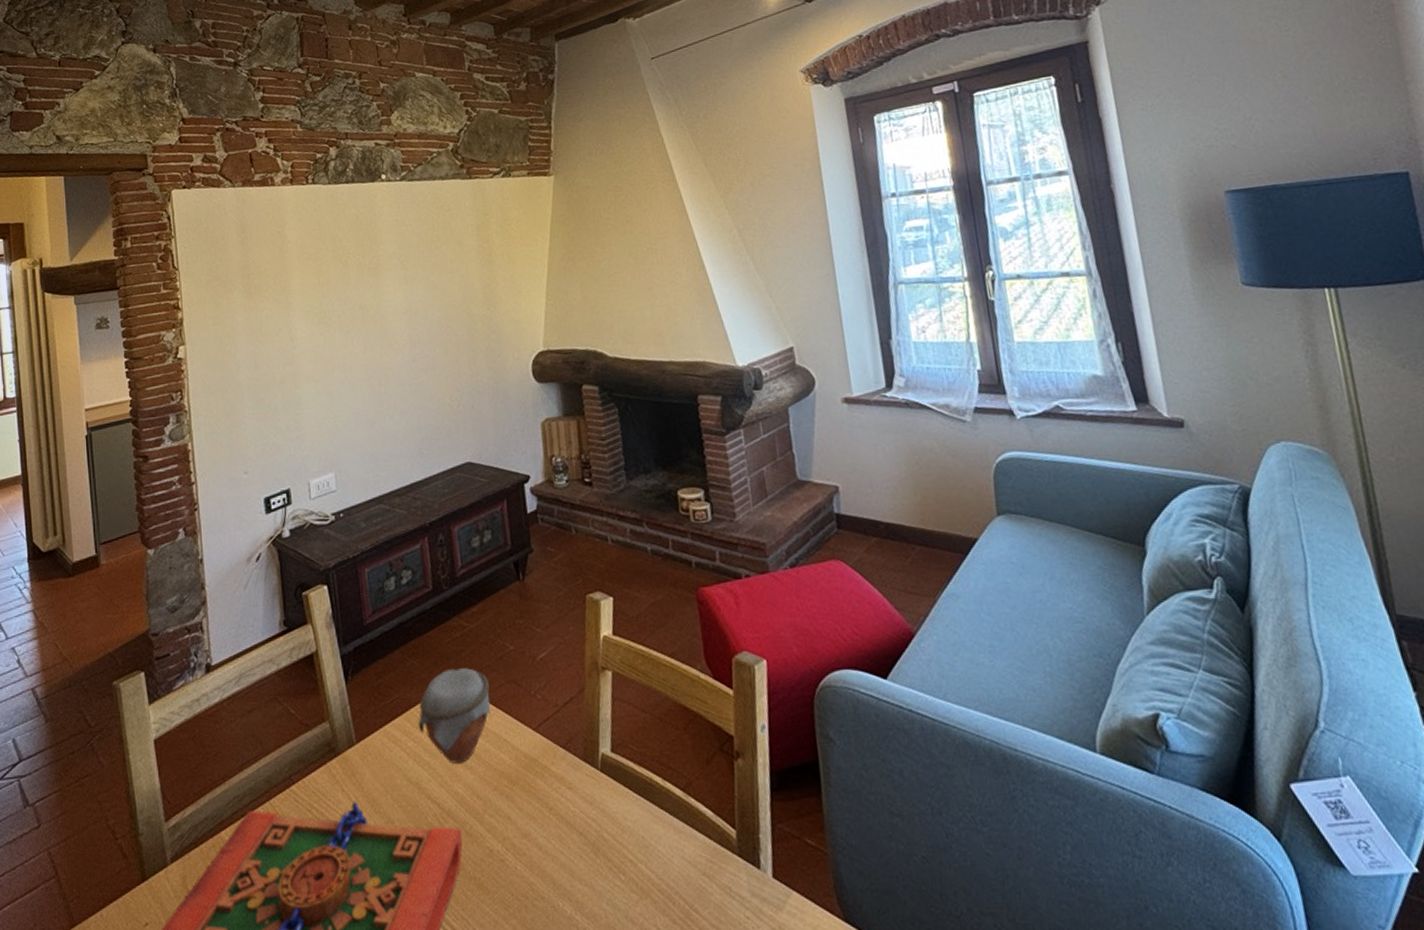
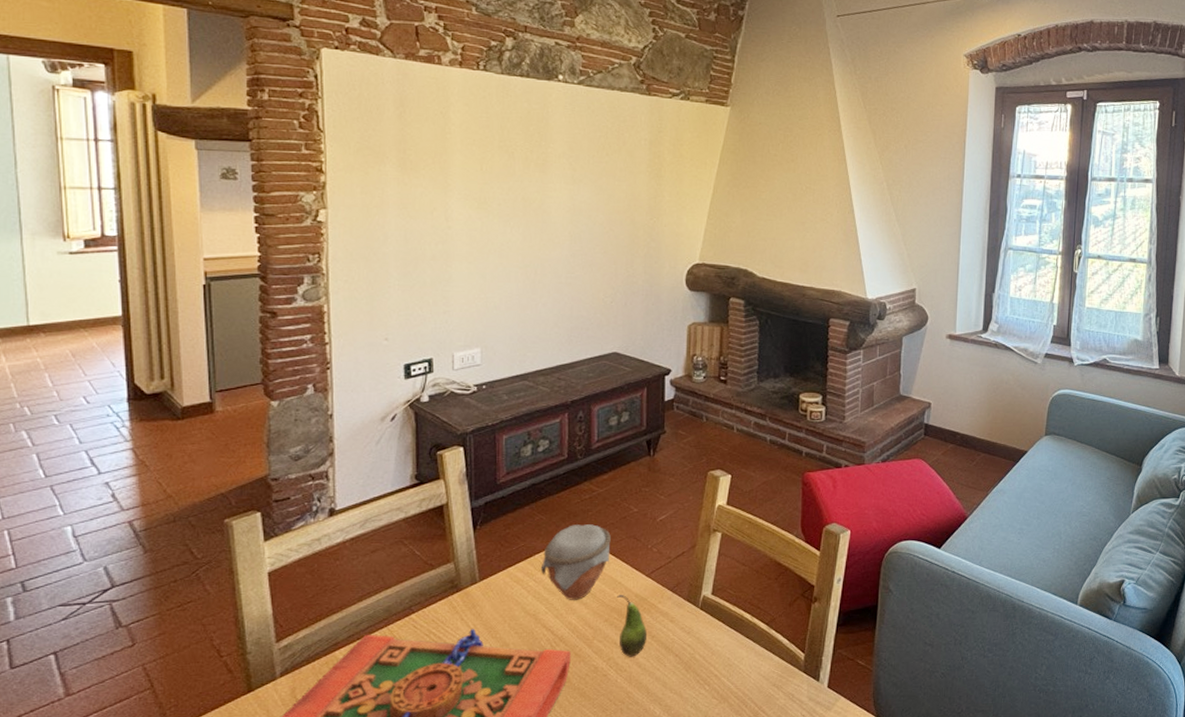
fruit: none [504,755,544,836] -> present [617,595,648,657]

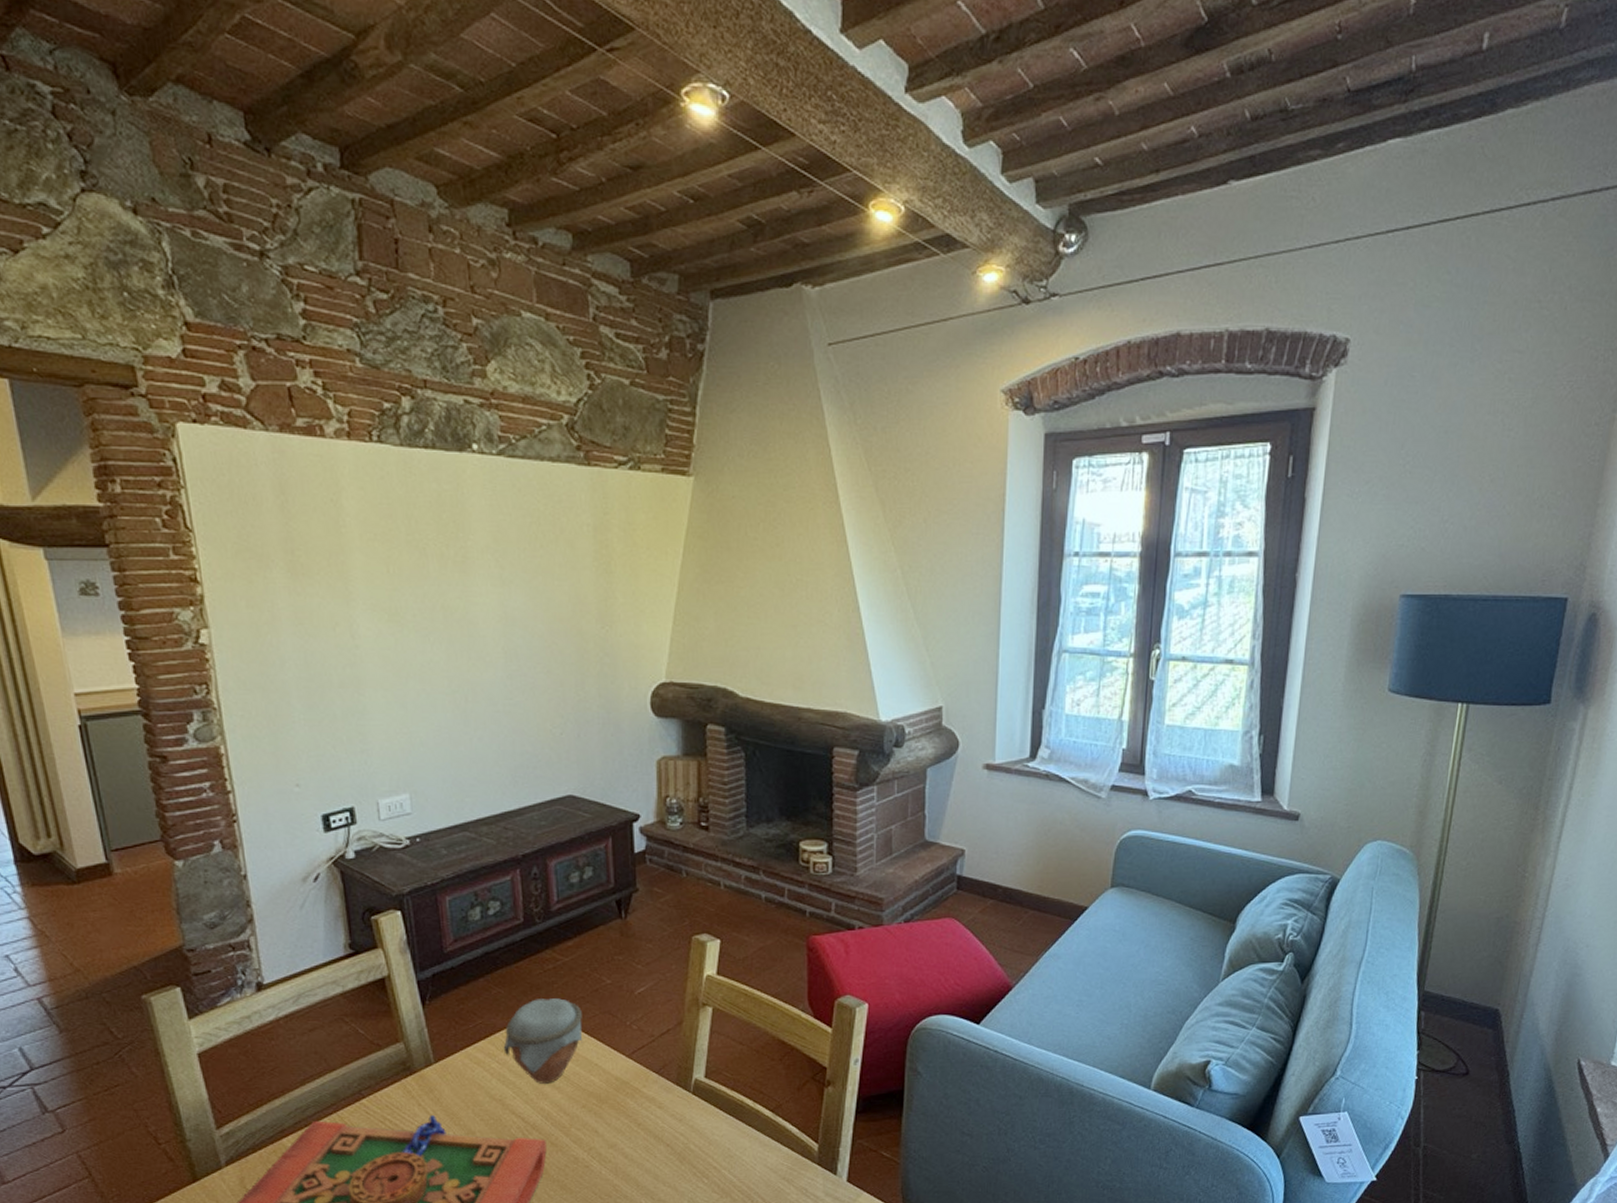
fruit: present [617,595,648,657] -> none [594,1078,633,1147]

